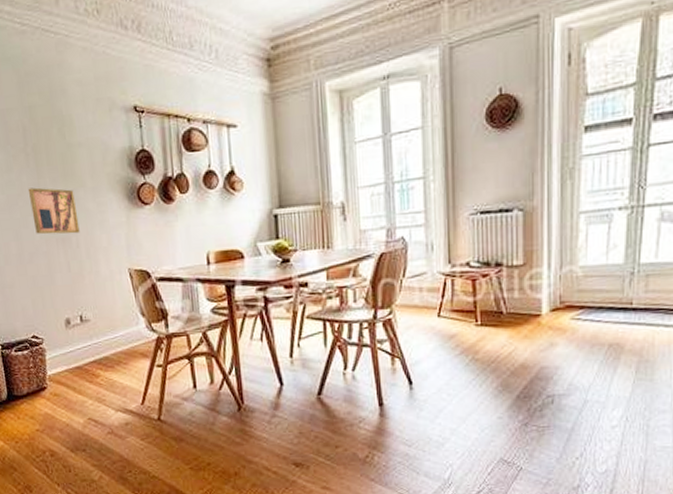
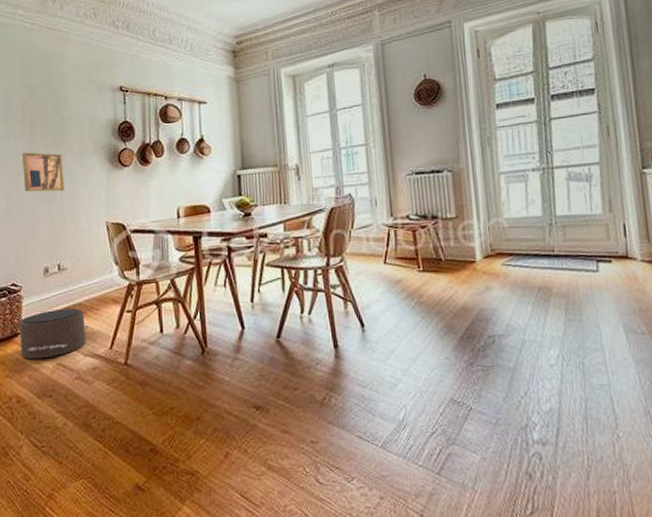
pouf: none [44,362,119,414] -> present [18,308,90,360]

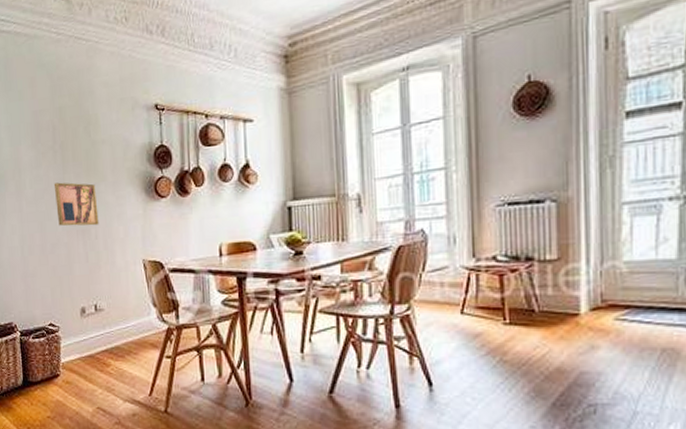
pouf: present [18,308,90,360] -> none [58,352,129,402]

